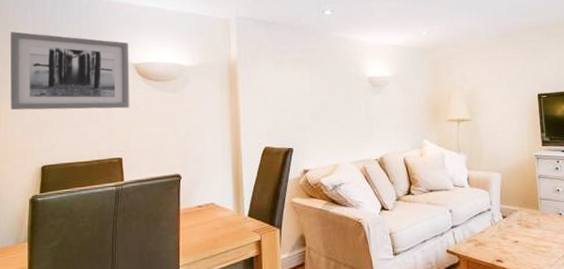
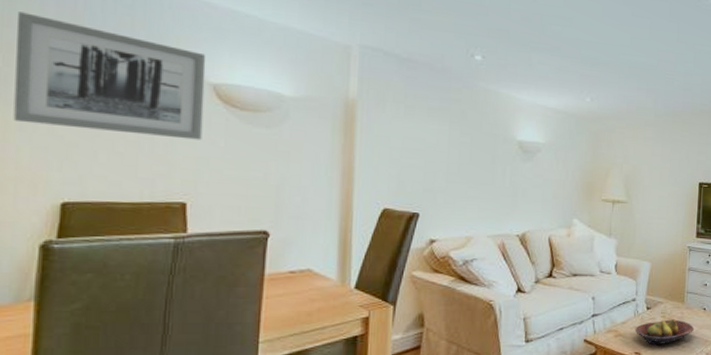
fruit bowl: none [493,226,553,252] -> present [635,319,695,345]

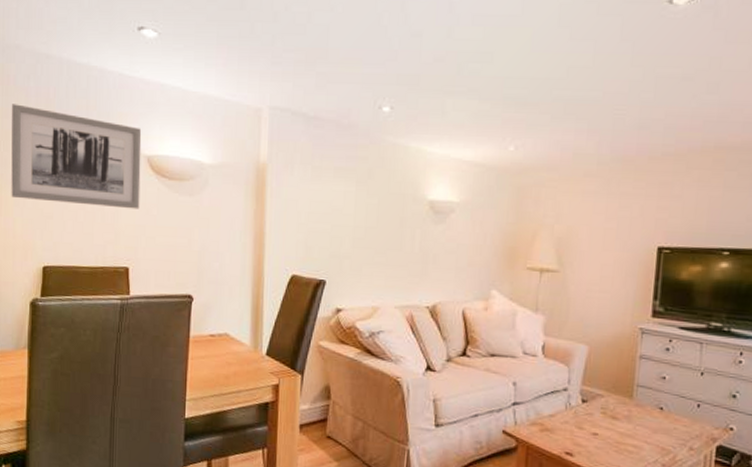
fruit bowl: present [635,319,695,345] -> none [566,417,647,447]

